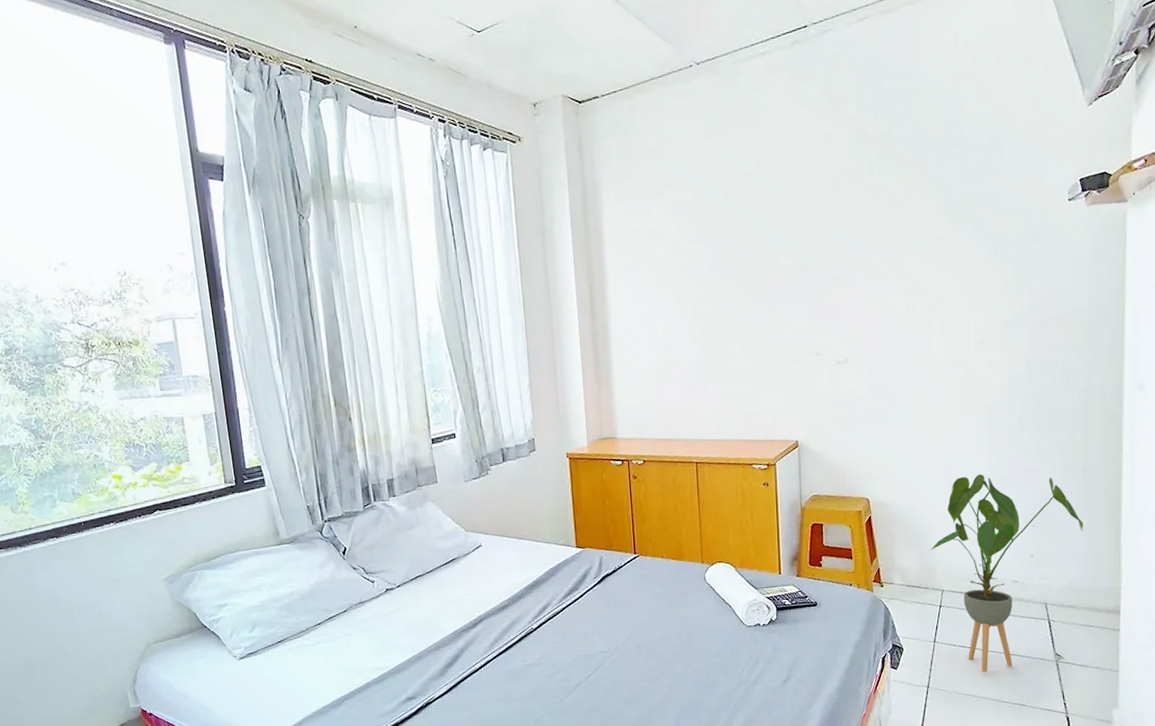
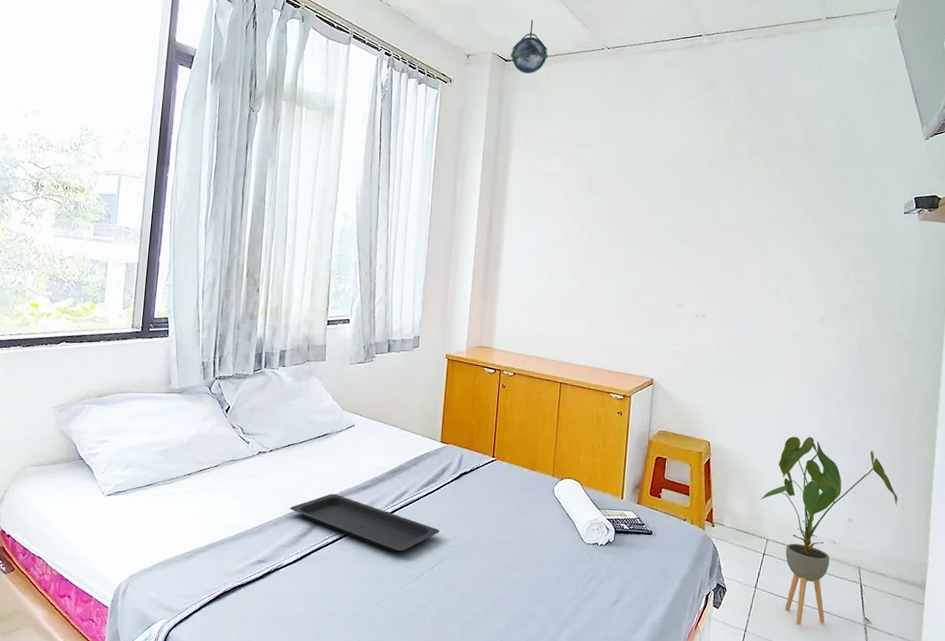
serving tray: none [429,618,591,668] -> present [289,493,440,553]
ceiling light: none [584,45,629,114] -> present [510,19,549,74]

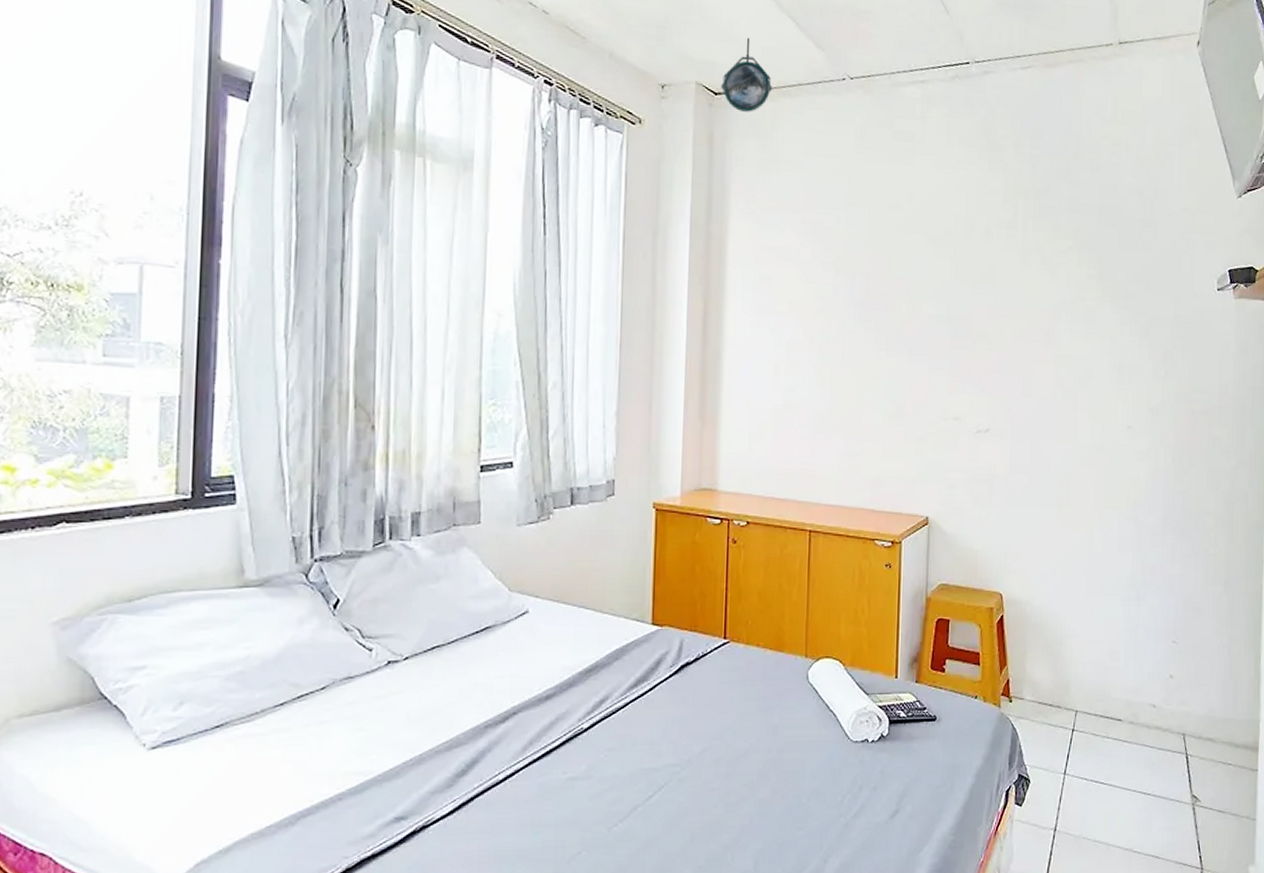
serving tray: present [289,493,440,553] -> none [438,710,657,784]
house plant: present [759,436,898,626] -> none [1064,576,1224,815]

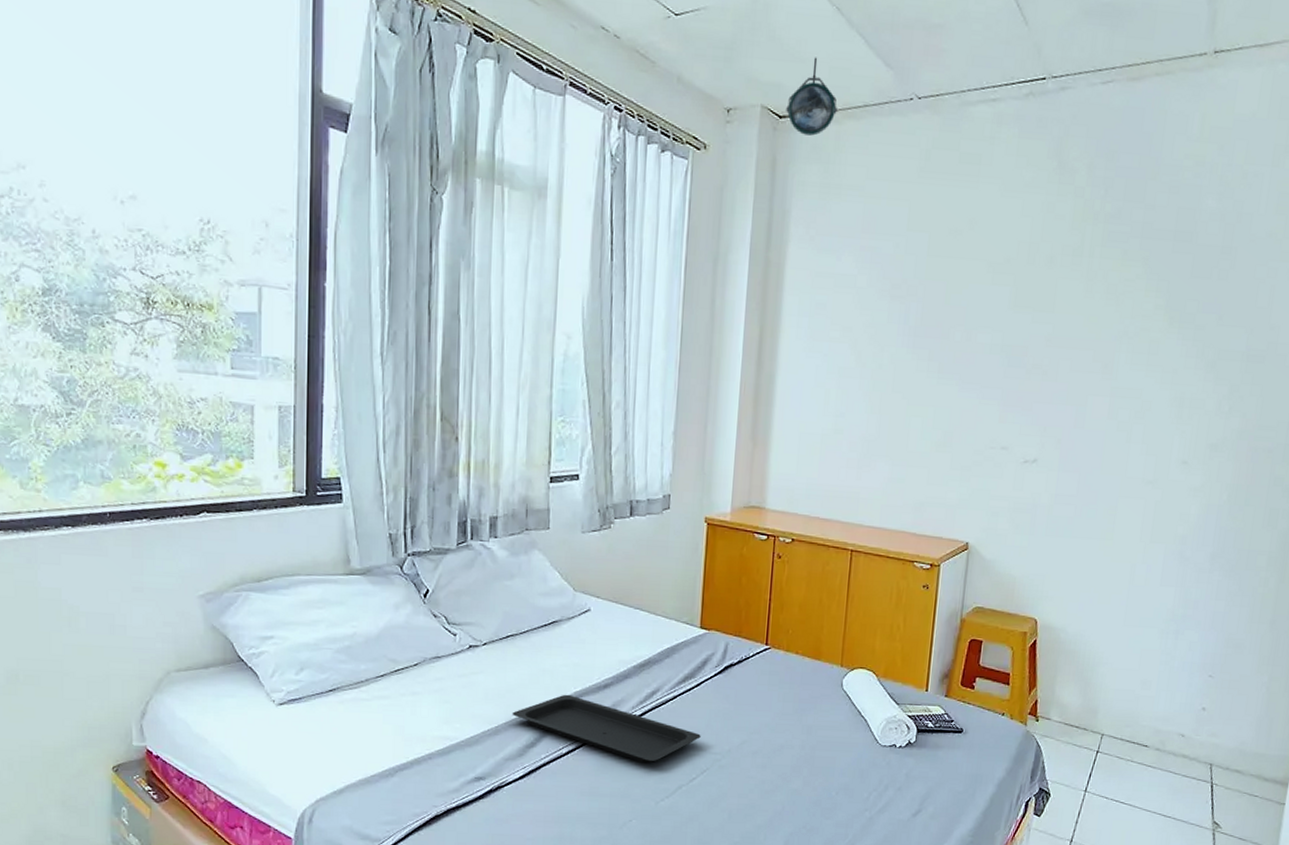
serving tray: none [438,710,657,784] -> present [512,694,701,763]

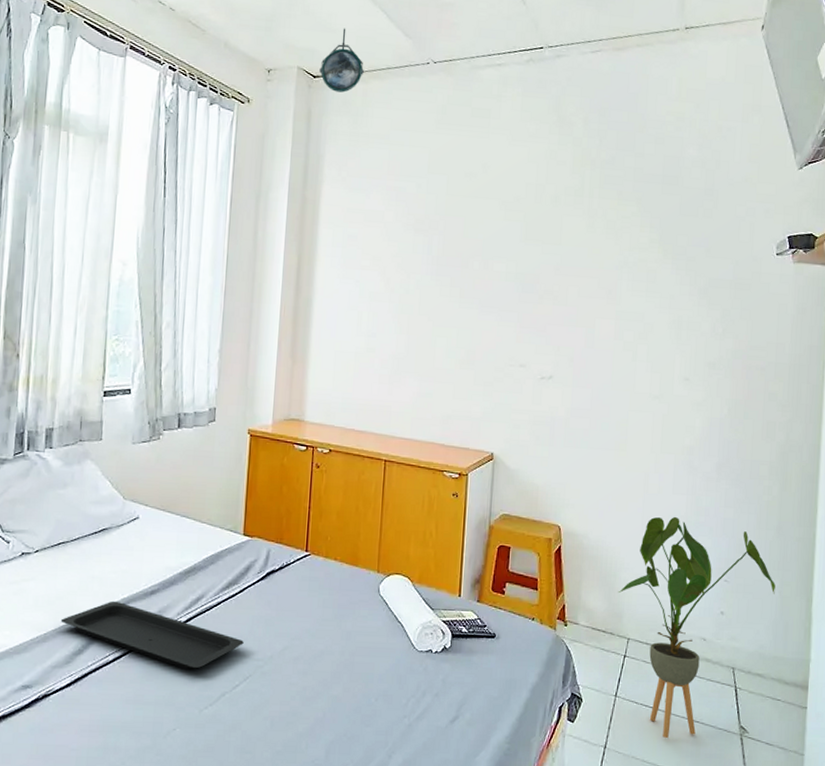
house plant: none [1094,609,1264,834] -> present [618,516,775,739]

